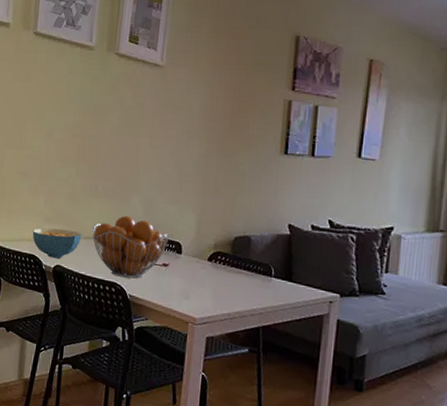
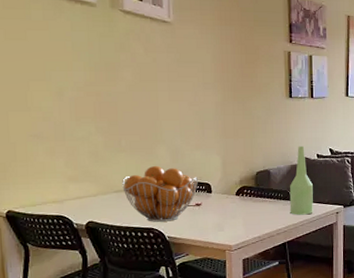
cereal bowl: present [32,228,81,259] -> none [56,186,111,216]
bottle: none [269,212,302,298] -> present [289,145,313,215]

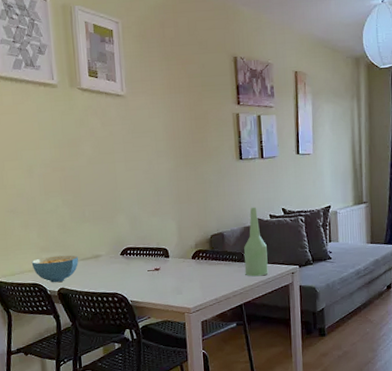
cereal bowl: none [56,186,111,216] -> present [31,255,79,283]
fruit basket: present [122,165,199,222] -> none [87,233,157,287]

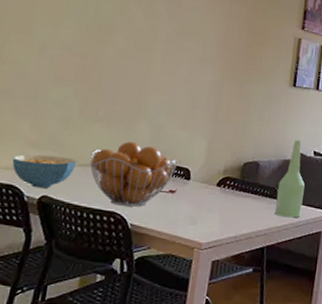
fruit basket: none [87,233,157,287] -> present [89,141,178,207]

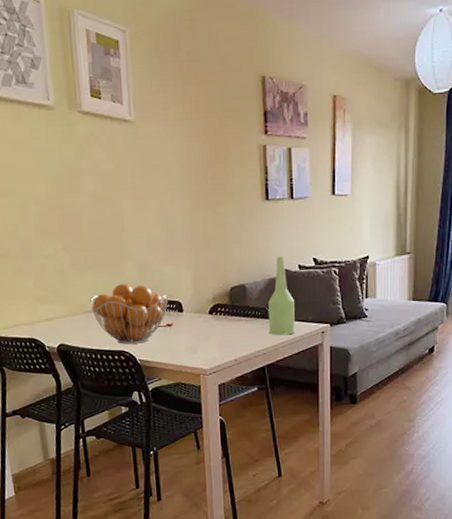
cereal bowl: present [12,154,76,189] -> none [27,306,80,338]

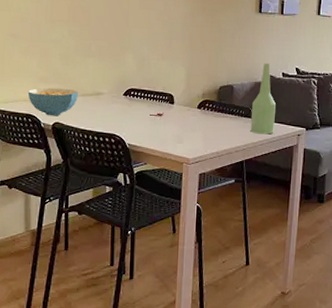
cereal bowl: none [27,306,80,338] -> present [27,87,78,116]
fruit basket: present [90,283,169,345] -> none [89,72,163,129]

